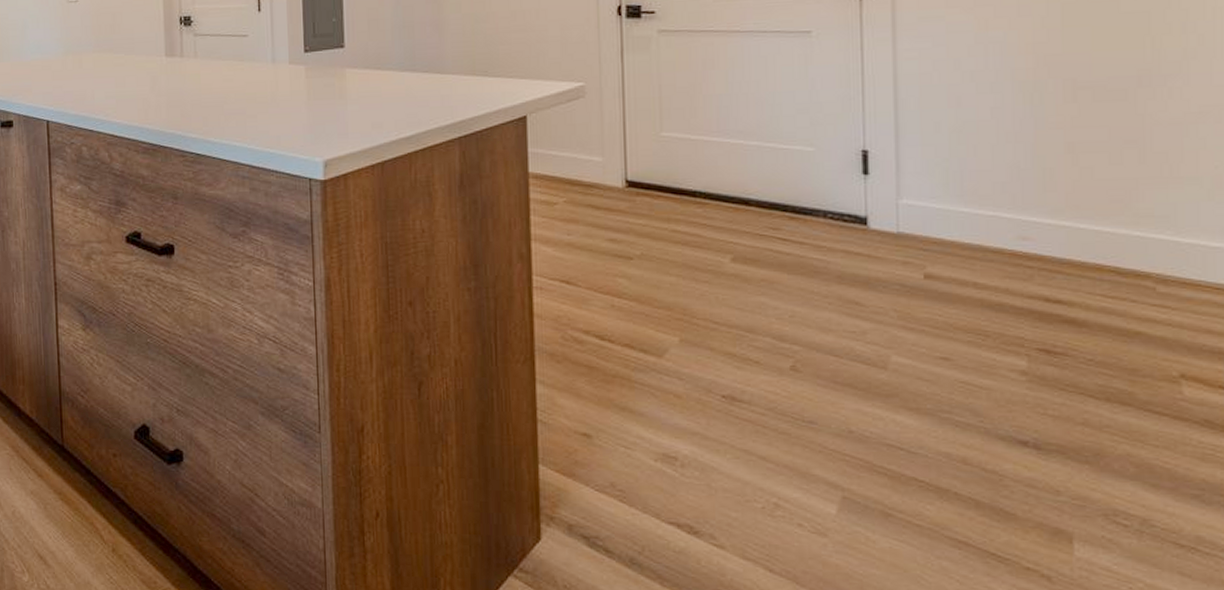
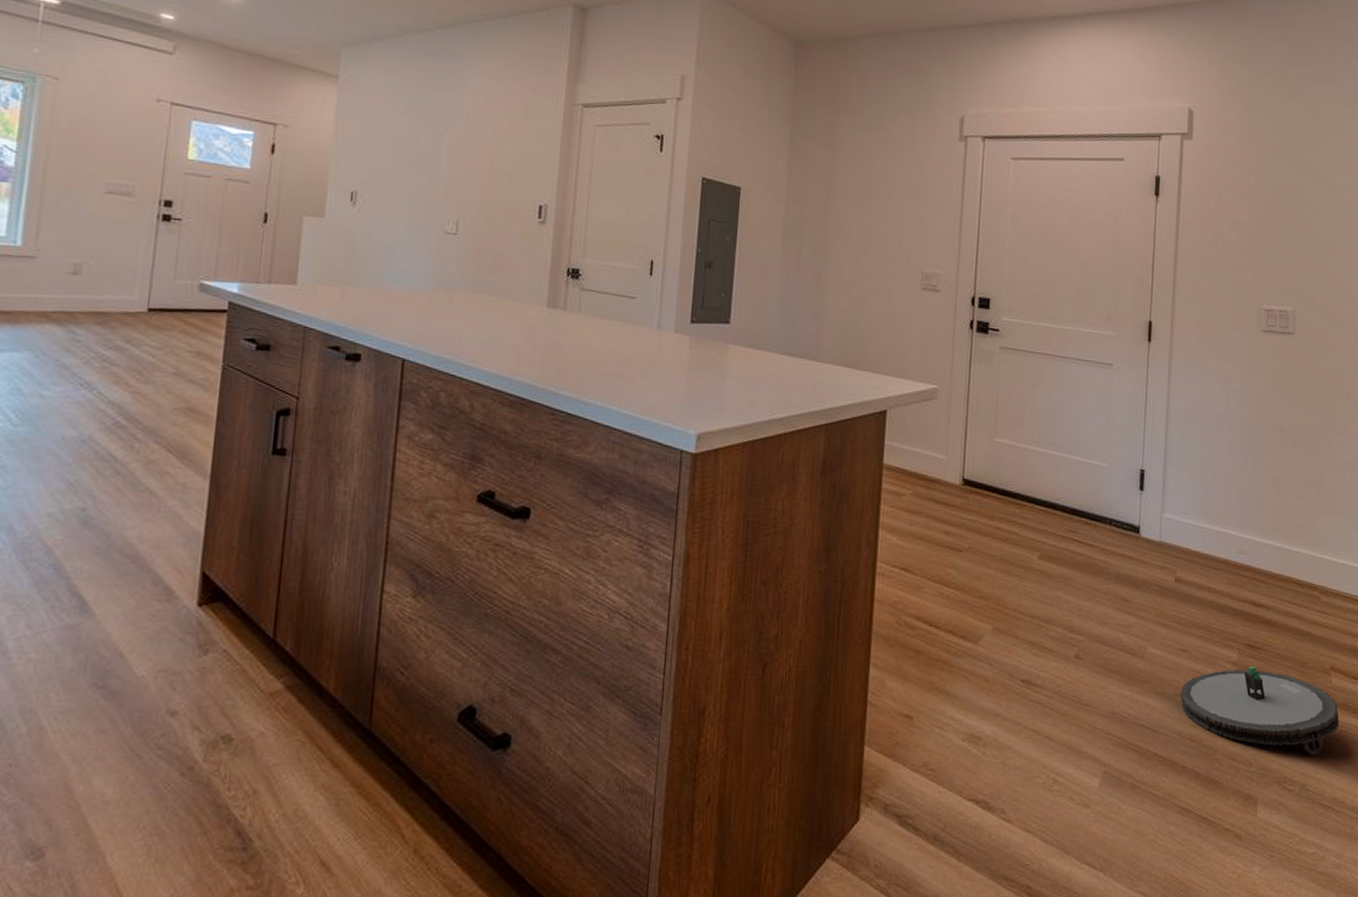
robot vacuum: none [943,375,1201,483] -> present [1179,666,1340,755]

